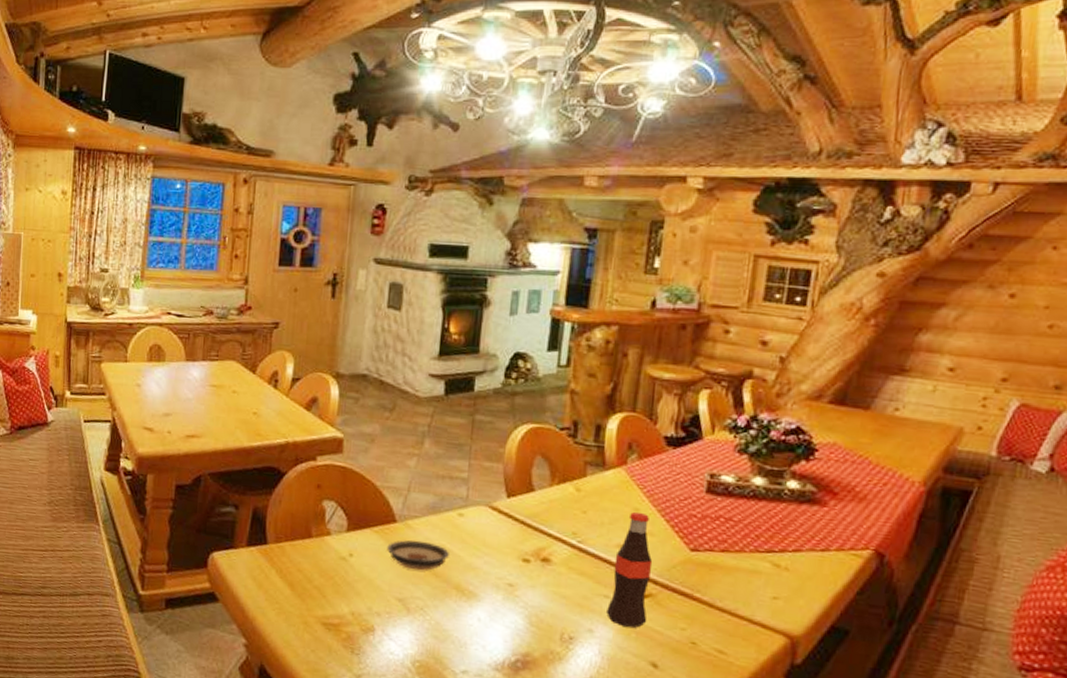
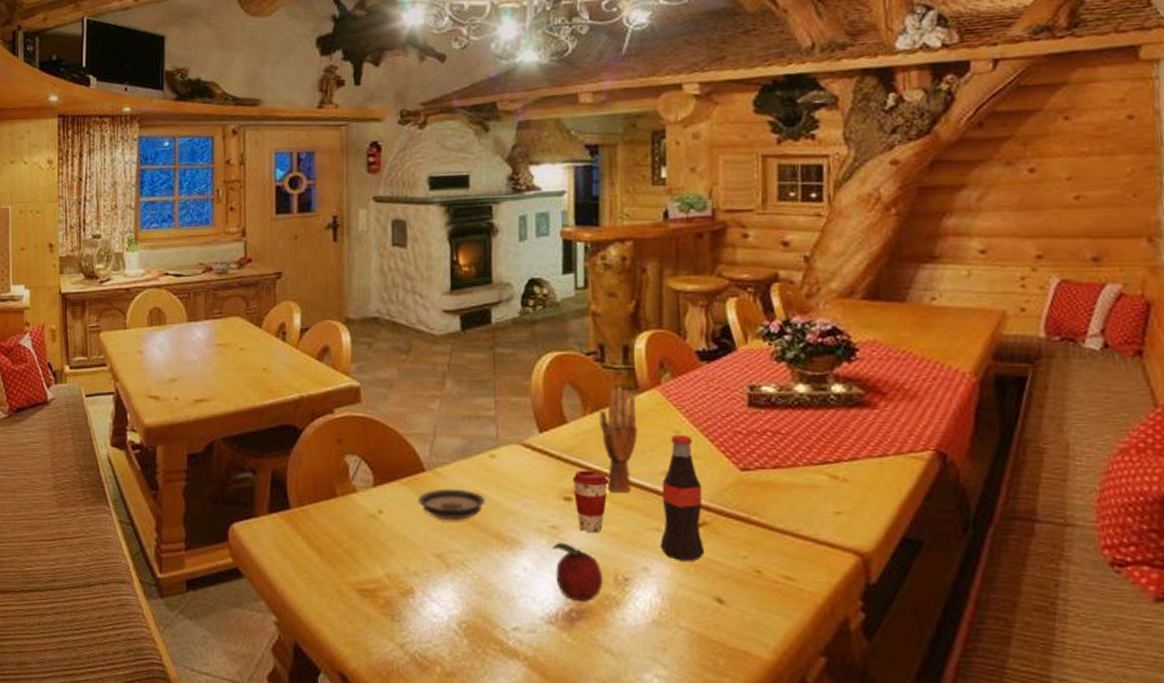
fruit: none [506,598,550,655] -> present [551,542,603,603]
coffee cup: none [532,535,567,594] -> present [572,470,610,533]
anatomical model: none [564,461,602,561] -> present [599,385,638,493]

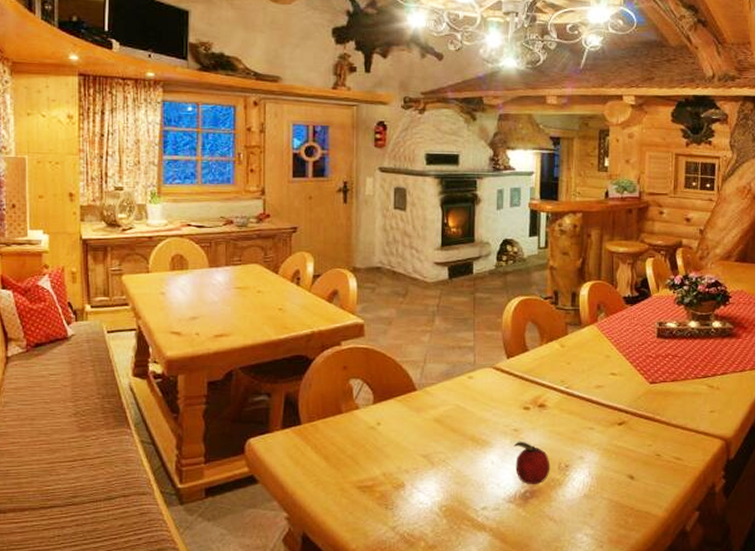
saucer: present [418,488,485,521] -> none [410,403,463,429]
coffee cup: present [572,470,610,533] -> none [530,386,558,433]
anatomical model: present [599,385,638,493] -> none [552,322,580,403]
bottle: present [660,434,705,561] -> none [592,358,623,450]

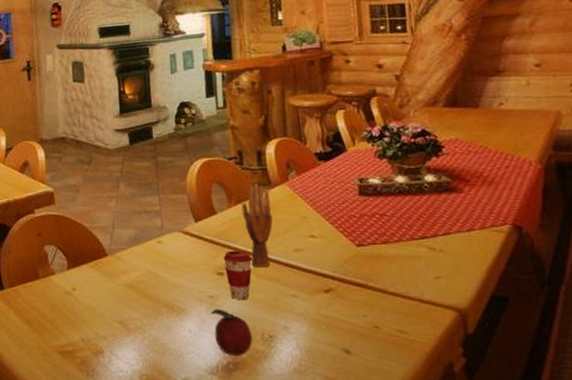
coffee cup: none [530,386,558,433] -> present [223,250,253,300]
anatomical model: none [552,322,580,403] -> present [241,182,273,268]

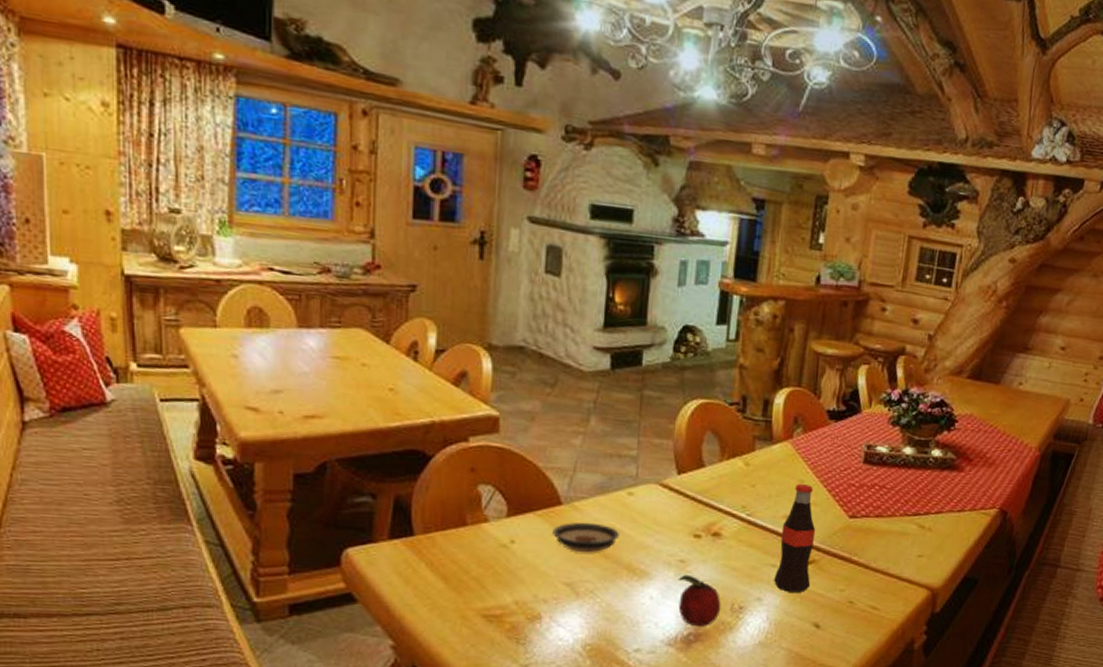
saucer: none [103,269,155,295] -> present [552,522,619,553]
coffee cup: present [223,250,253,300] -> none [703,511,737,567]
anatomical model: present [241,182,273,268] -> none [734,436,770,533]
bottle: none [294,219,333,320] -> present [774,483,816,593]

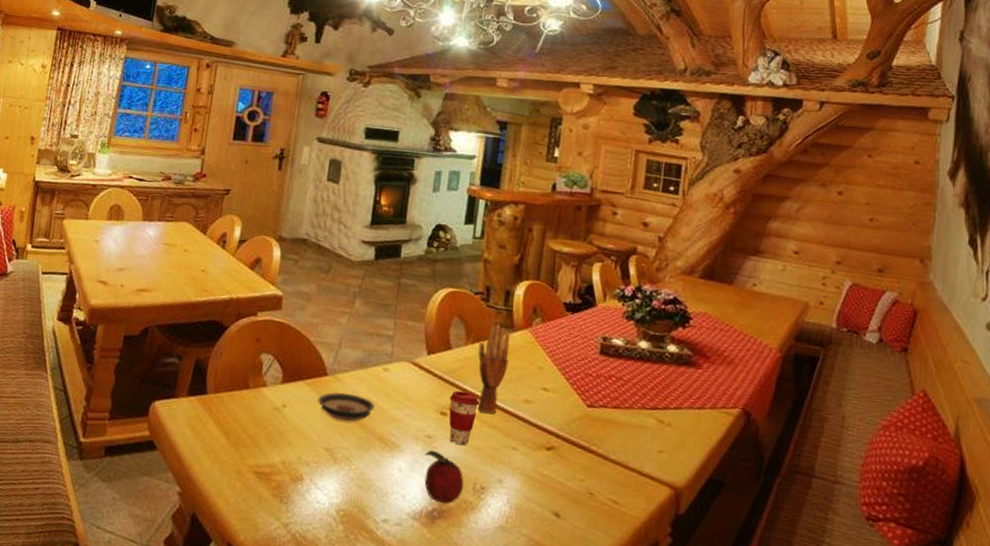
coffee cup: none [703,511,737,567] -> present [449,390,480,446]
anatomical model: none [734,436,770,533] -> present [477,323,511,414]
bottle: present [774,483,816,593] -> none [514,370,555,479]

